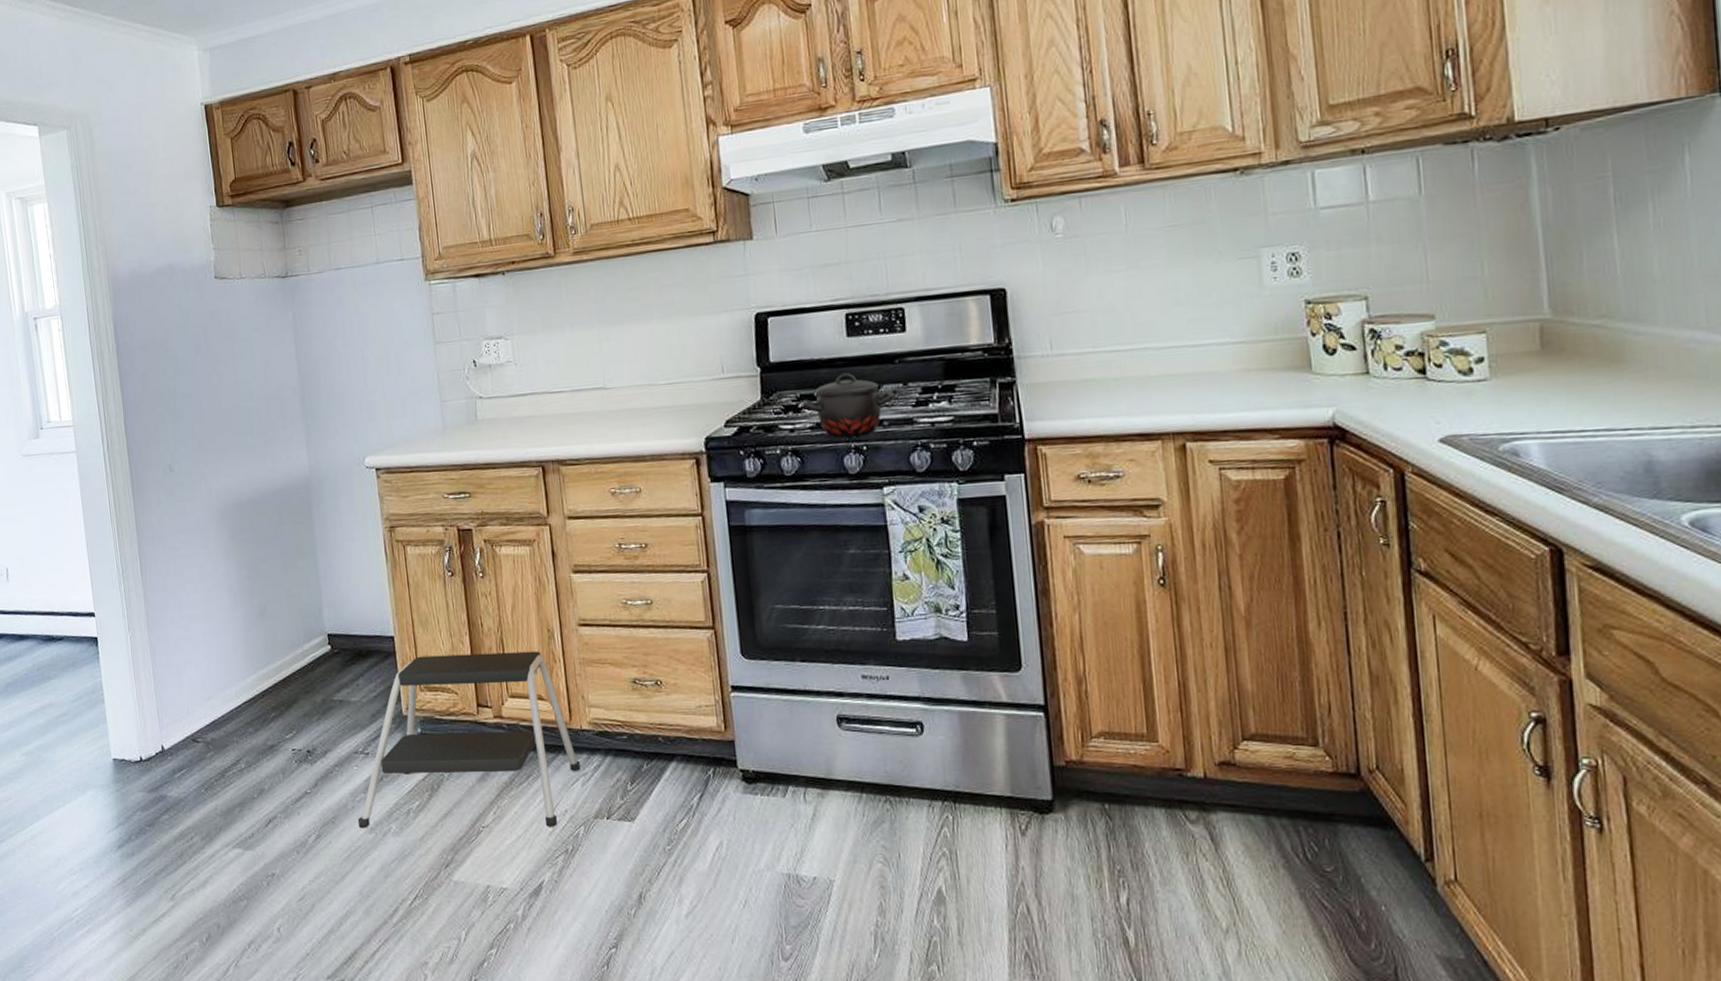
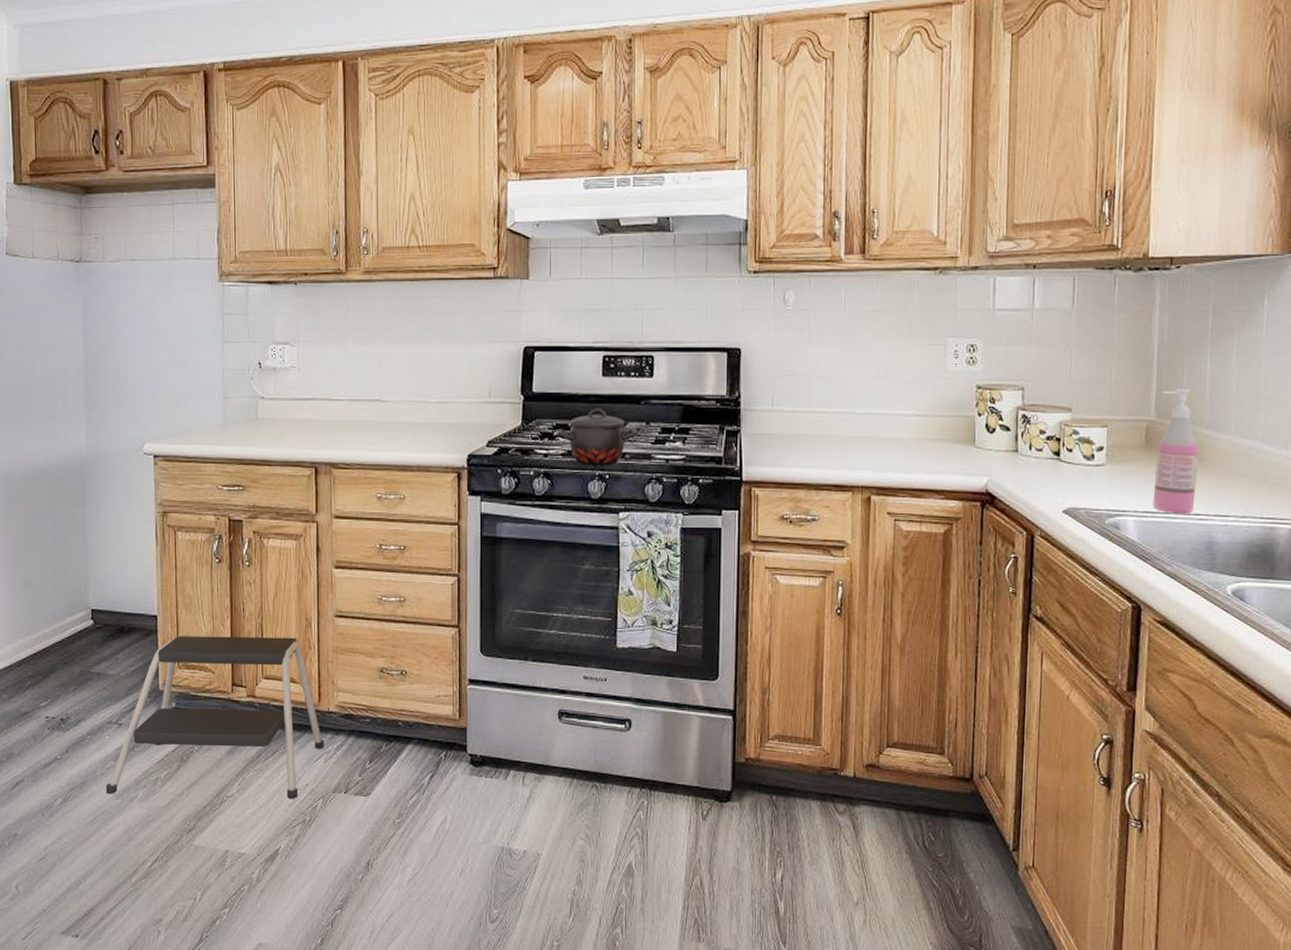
soap dispenser: none [1556,274,1621,430] -> present [1152,388,1199,513]

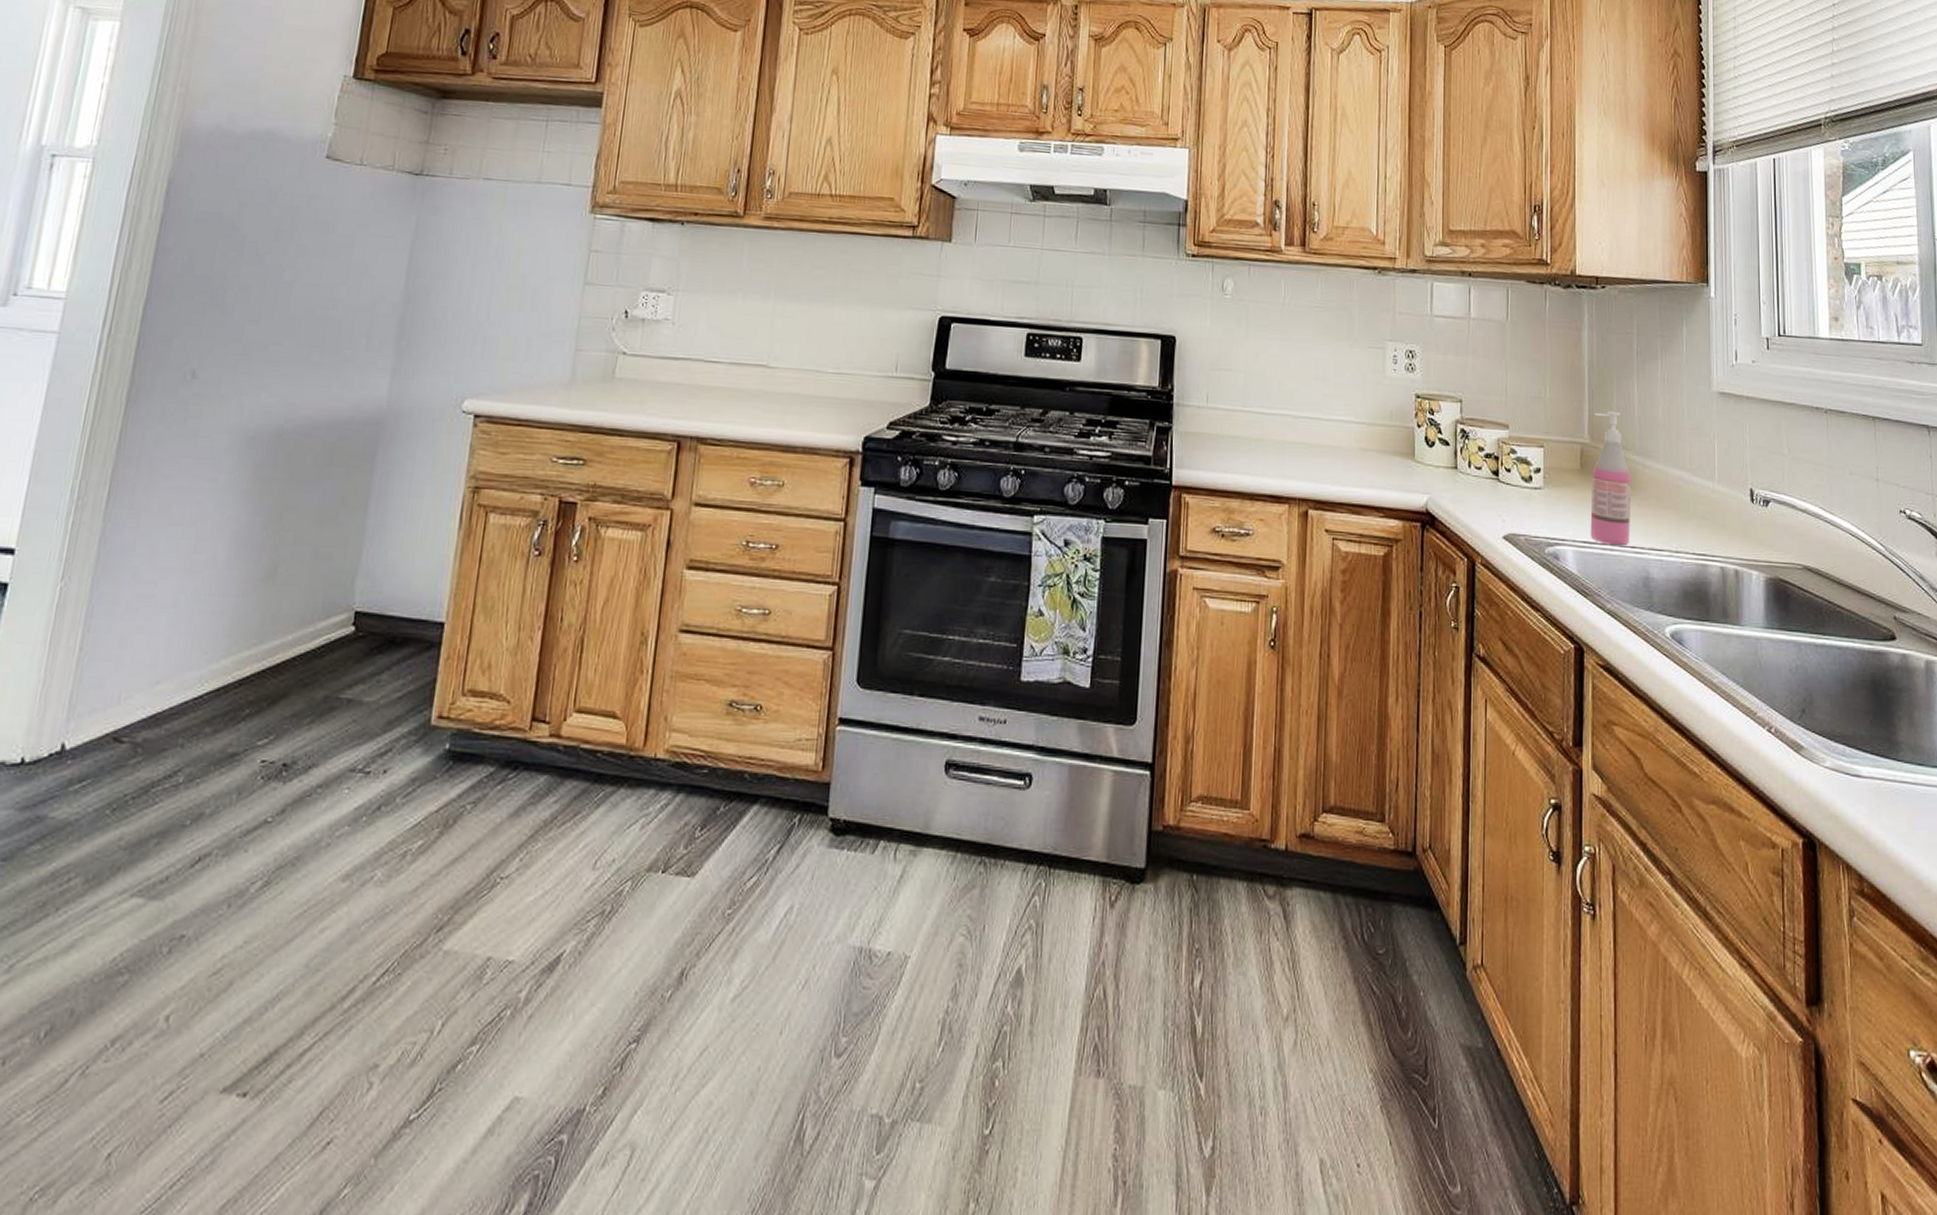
step stool: present [105,636,324,799] -> none [328,651,645,881]
cooking pot: present [557,409,638,465] -> none [969,392,1061,459]

